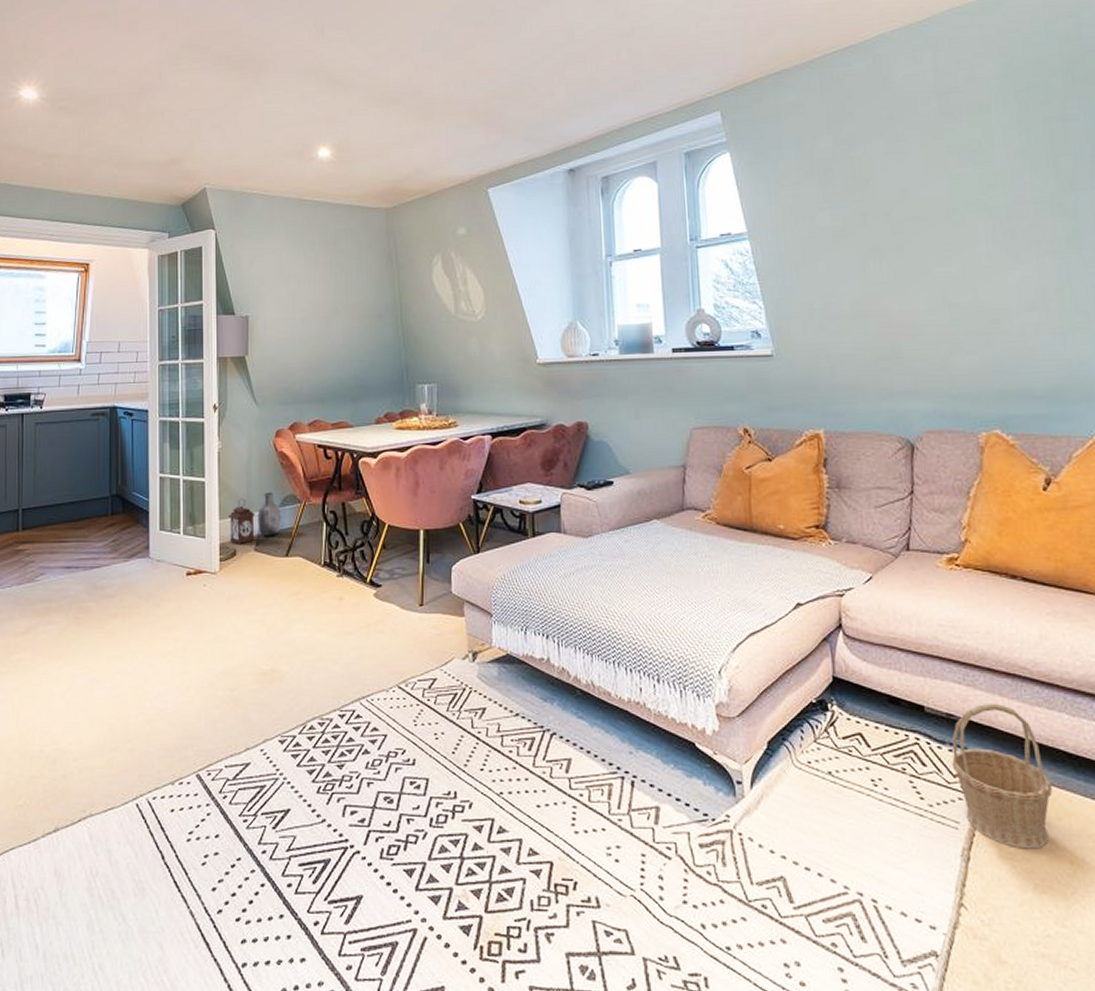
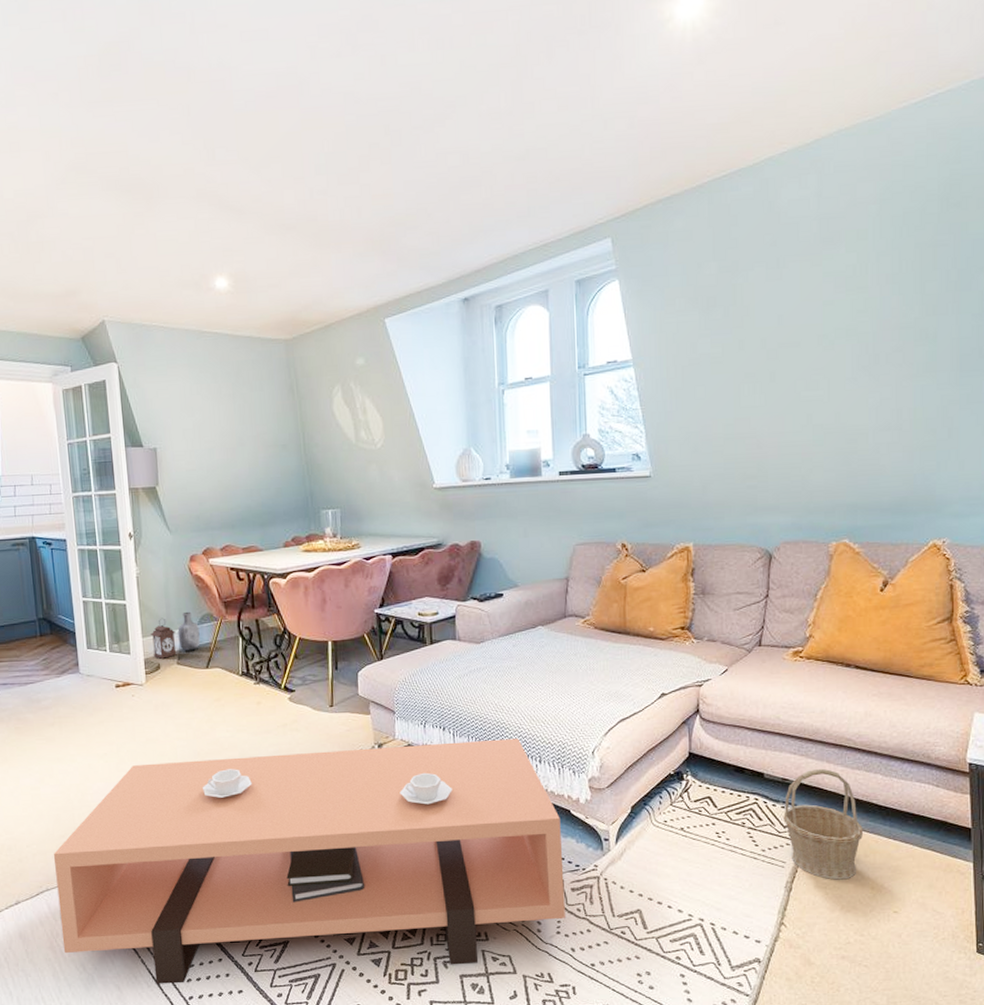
coffee table: none [102,651,693,945] -> present [54,738,565,984]

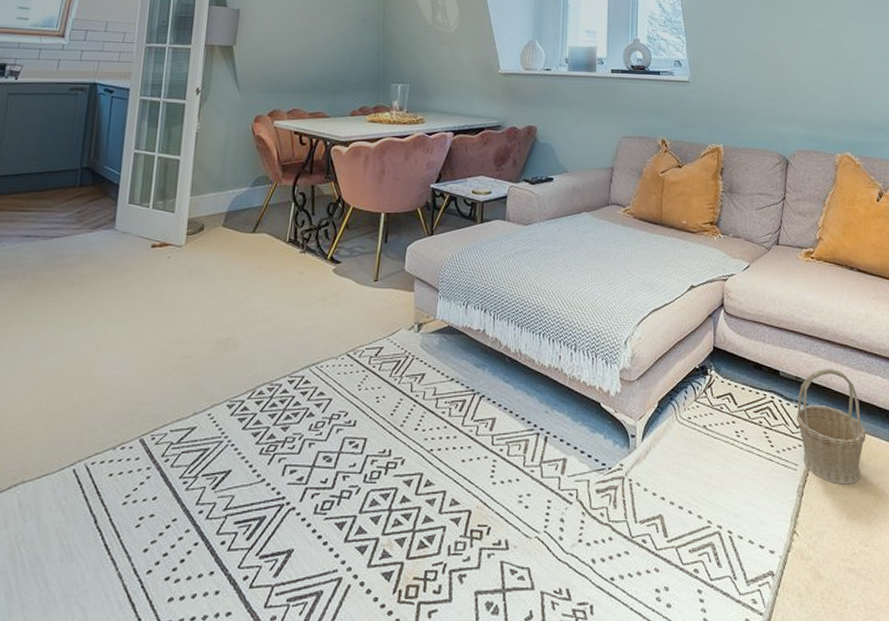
coffee table: present [54,738,565,984] -> none [25,324,590,605]
lantern: present [151,618,177,660] -> none [199,177,228,221]
vase: present [177,611,200,651] -> none [228,172,253,213]

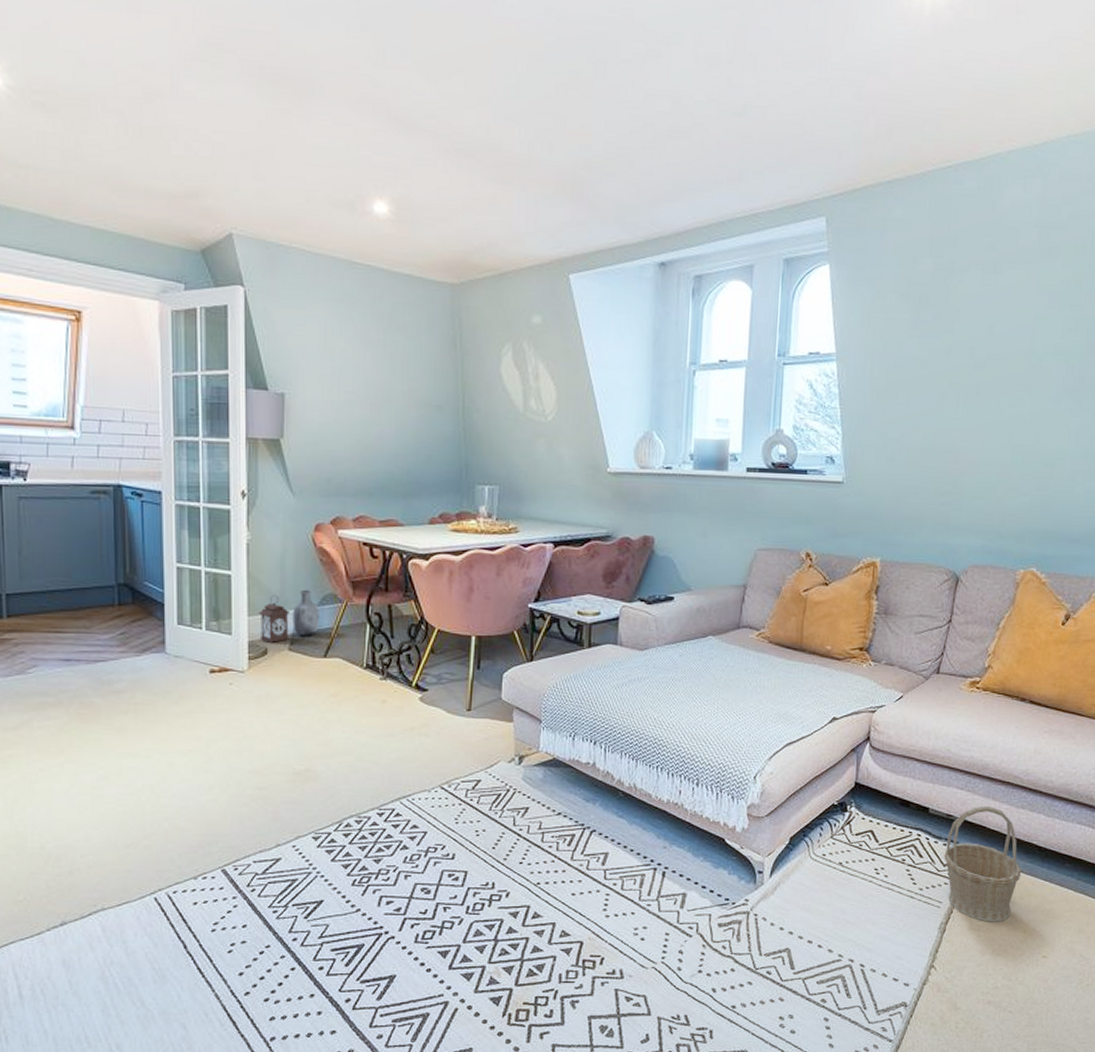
lantern: none [199,177,228,221] -> present [259,594,291,644]
vase: none [228,172,253,213] -> present [292,589,319,636]

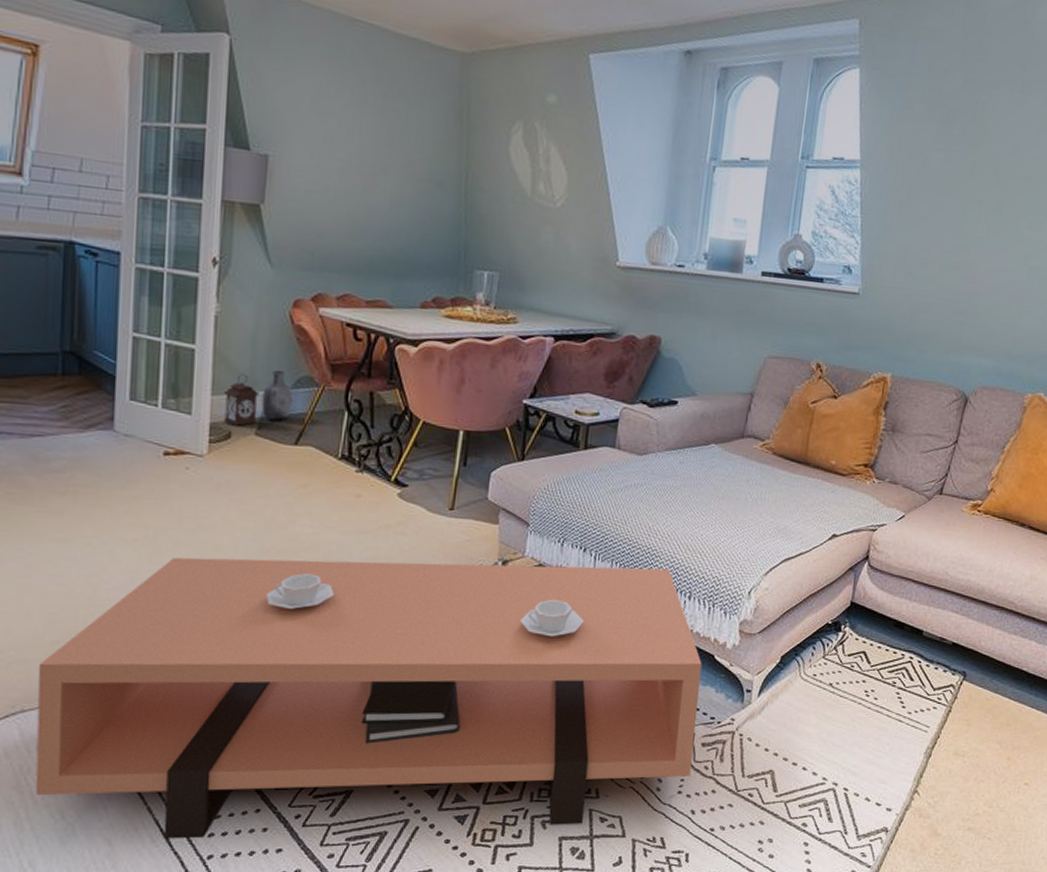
coffee table: none [115,757,714,1023] -> present [35,557,702,839]
basket: present [944,805,1021,922] -> none [934,630,1010,748]

